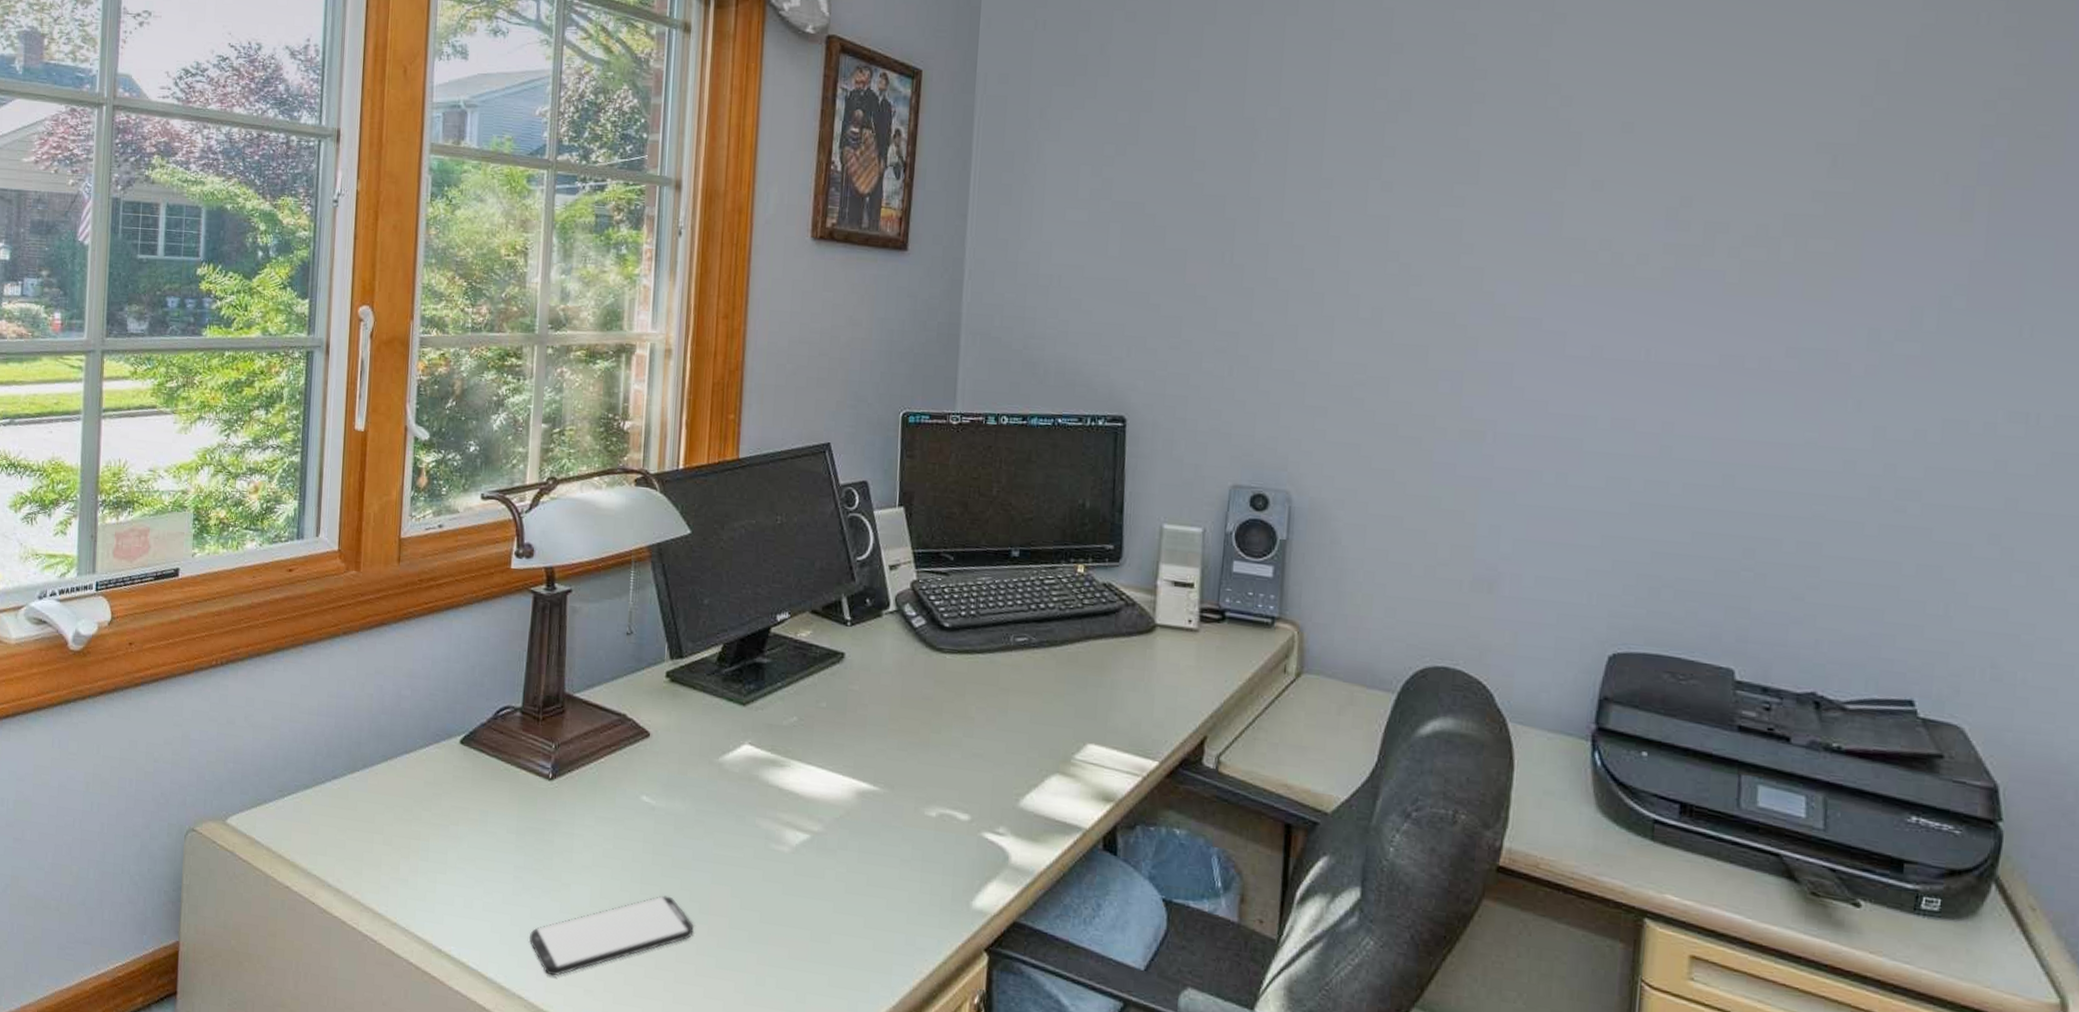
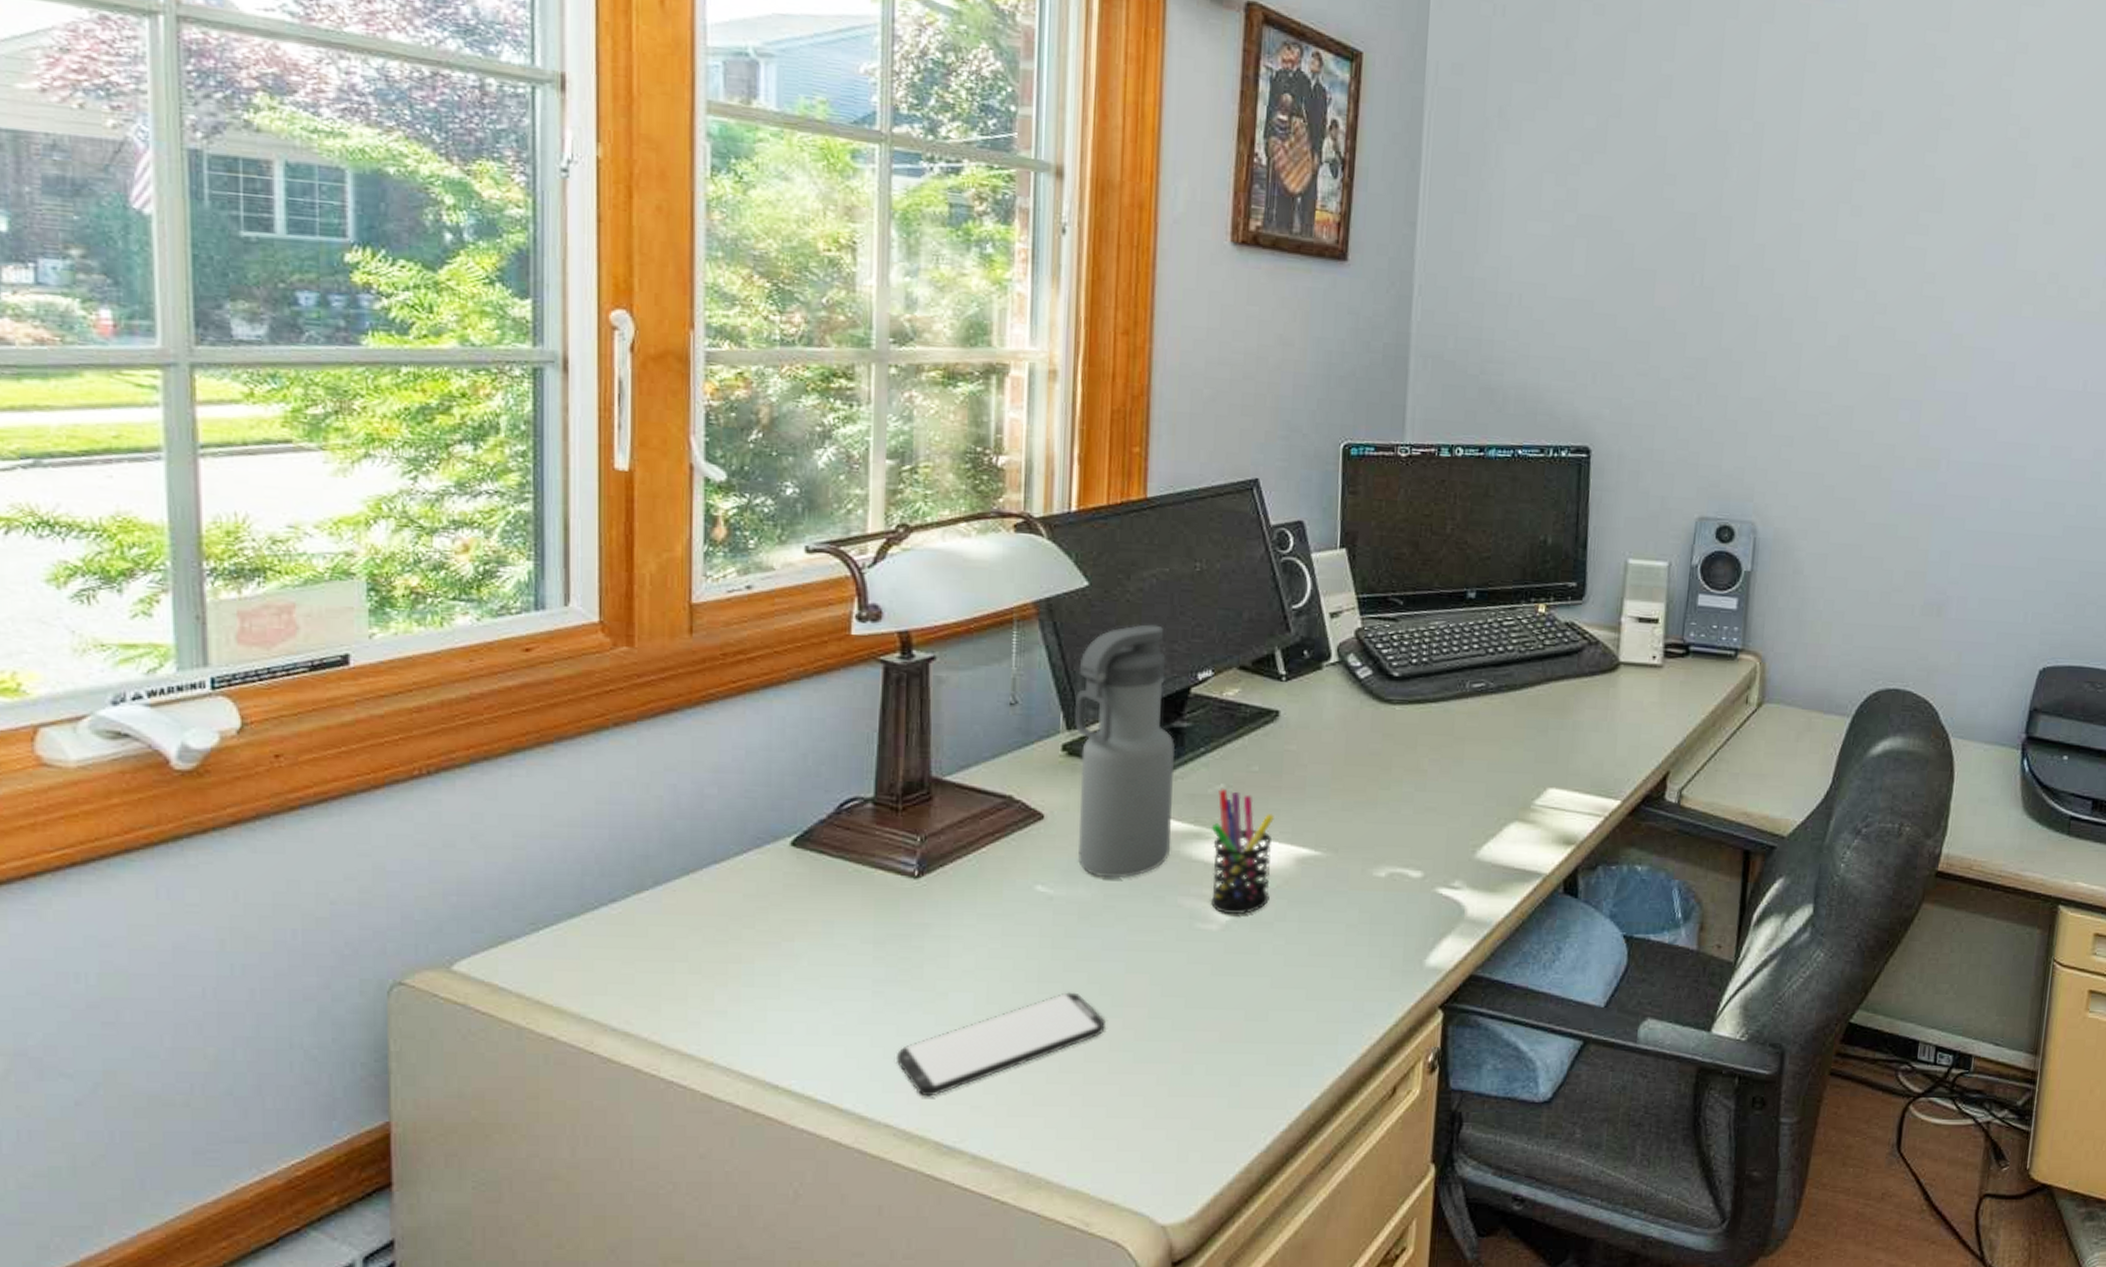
water bottle: none [676,569,757,797] -> present [1075,624,1176,879]
pen holder: none [783,721,839,840] -> present [1210,789,1274,915]

